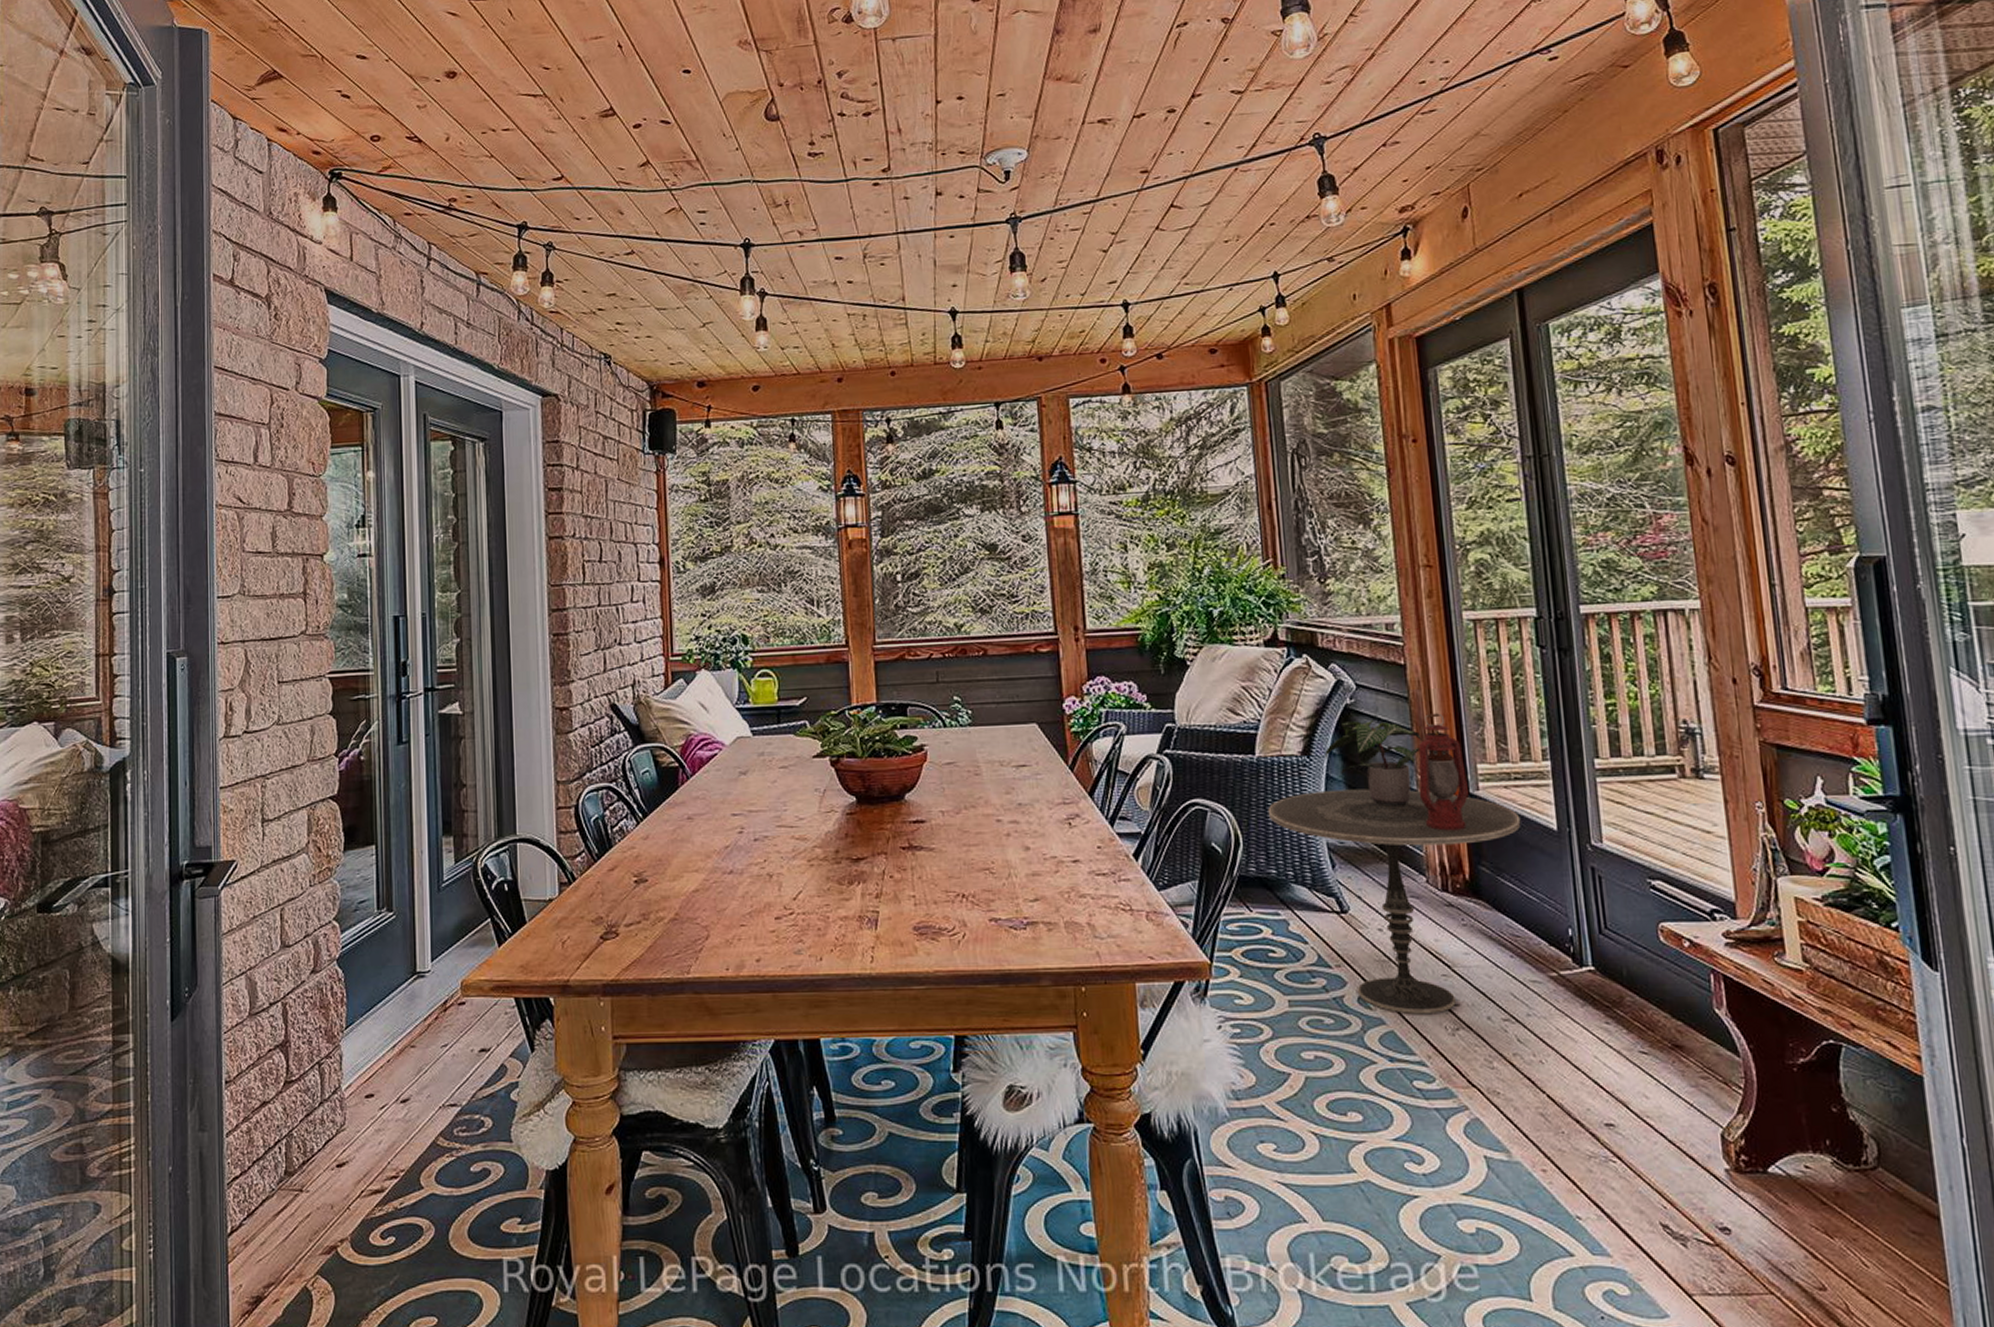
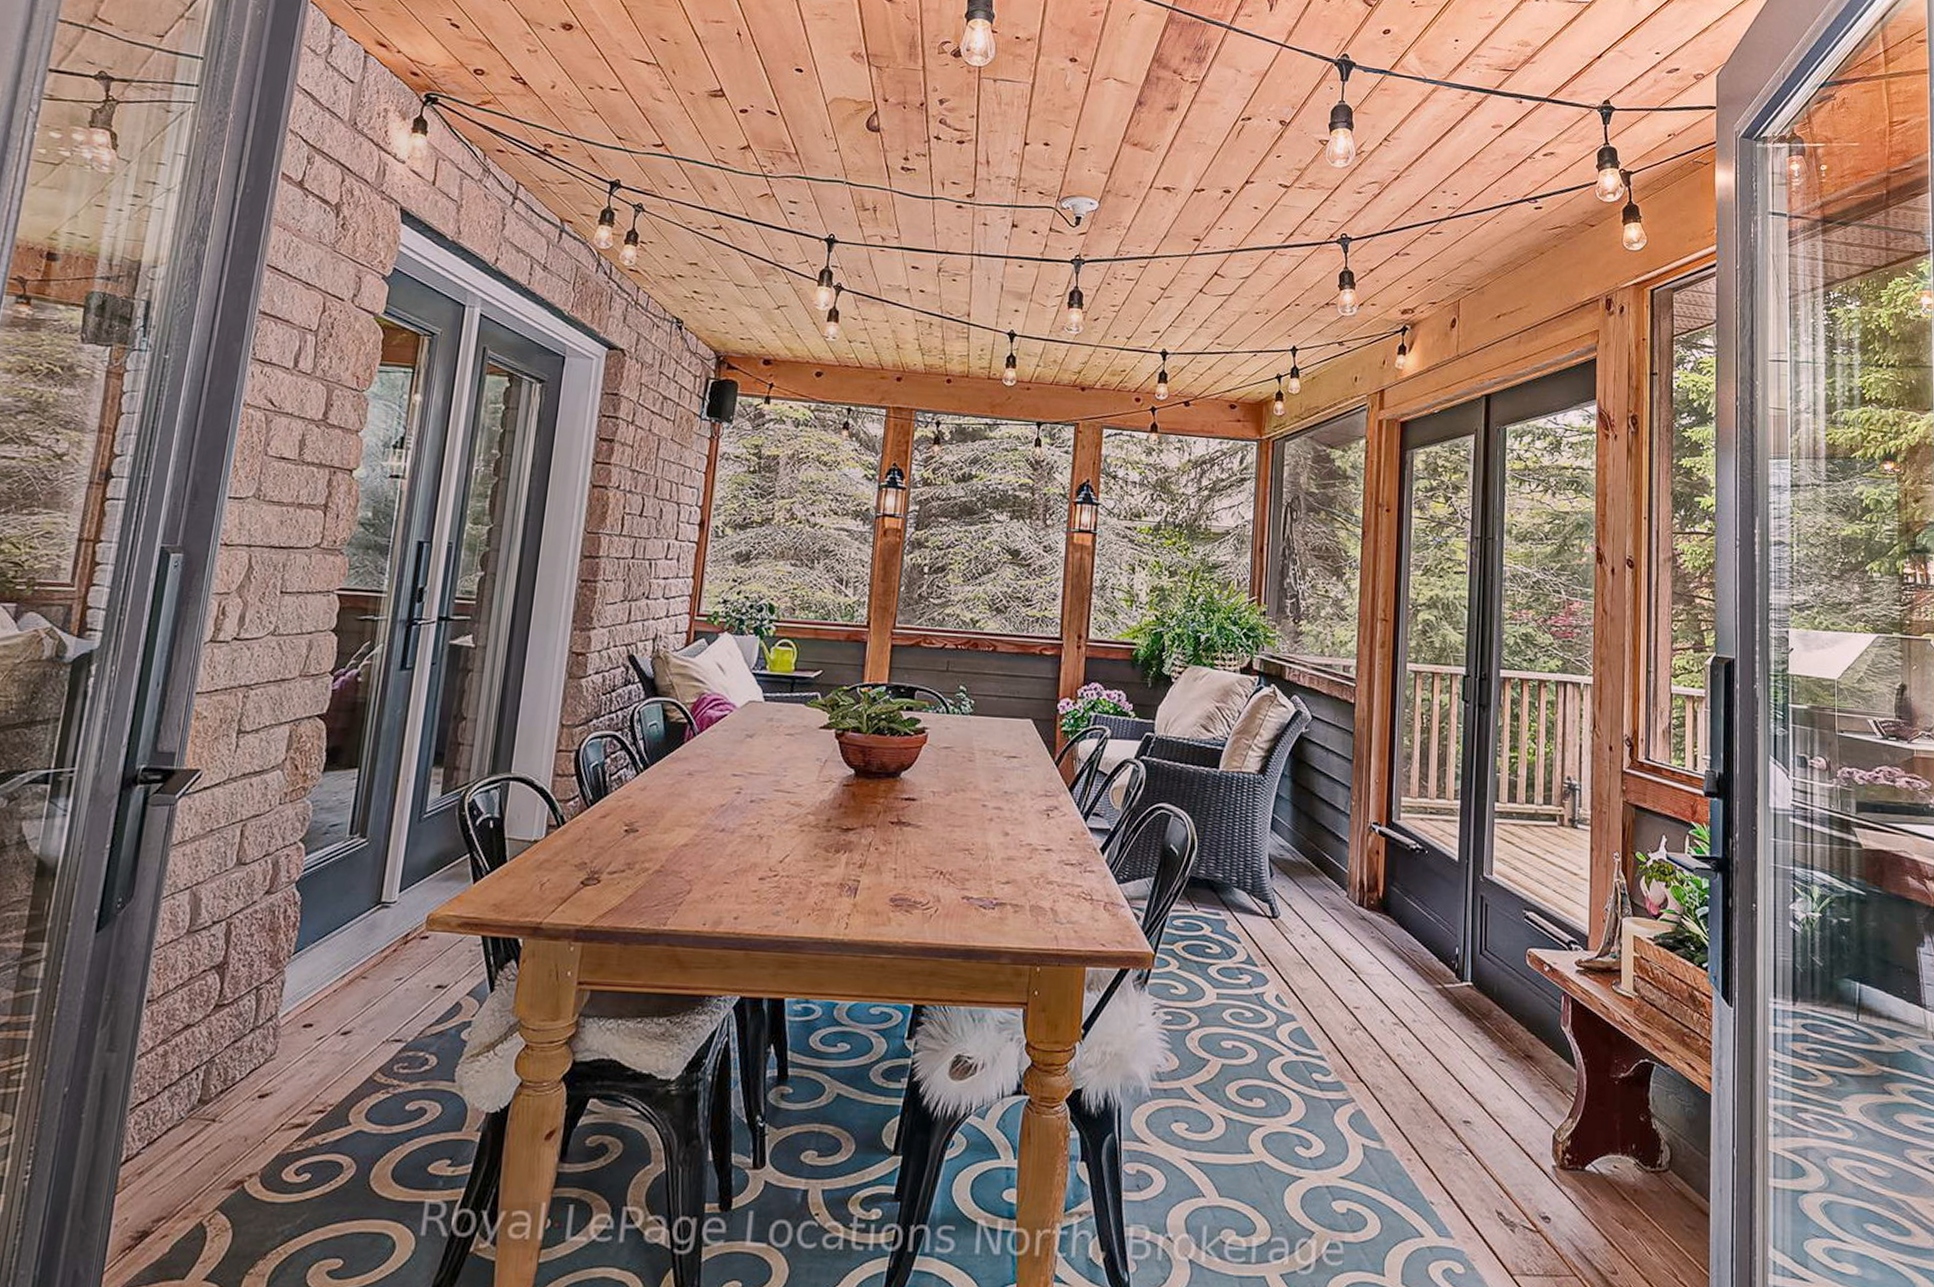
side table: present [1268,789,1521,1014] -> none [1222,807,1430,1014]
potted plant: present [1325,720,1422,807] -> none [1278,748,1360,827]
lantern: present [1418,713,1470,831] -> none [1351,748,1392,854]

